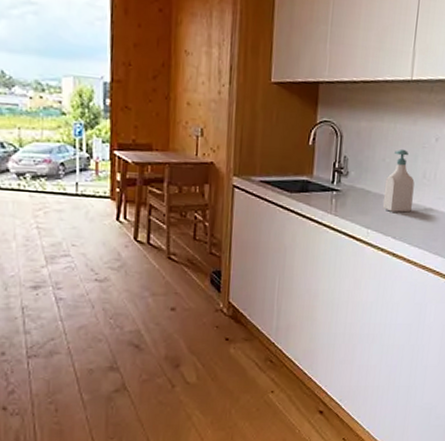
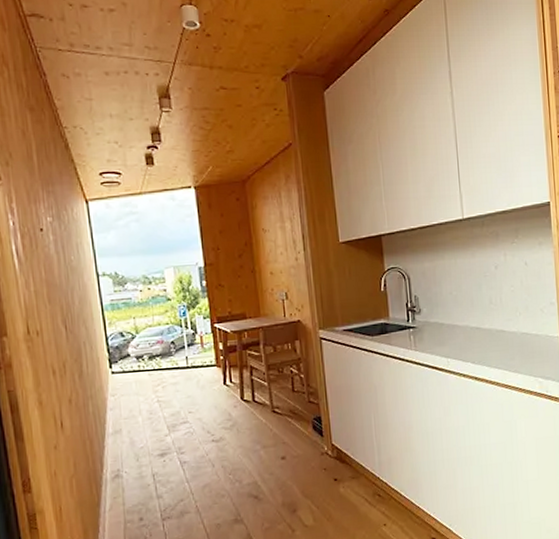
soap bottle: present [382,149,415,213] -> none [455,280,485,339]

